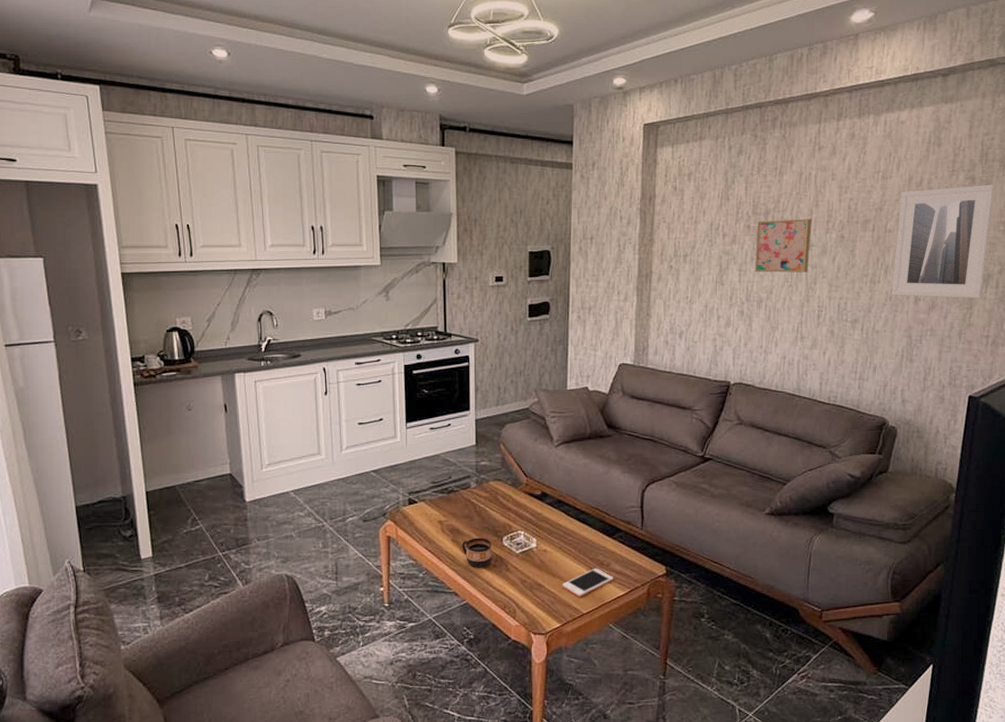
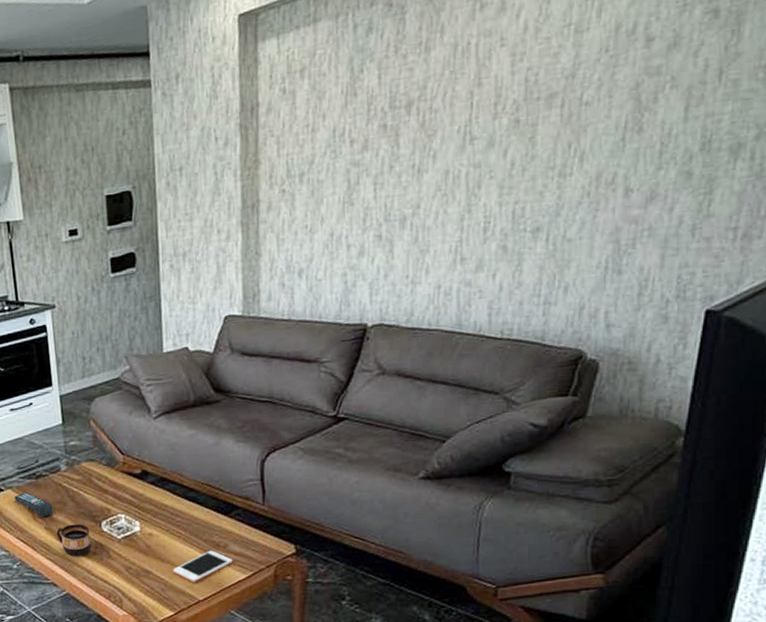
remote control: none [426,505,460,529] -> present [14,492,53,517]
wall art: present [755,218,812,273] -> none [395,103,473,184]
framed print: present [892,184,995,299] -> none [590,15,752,190]

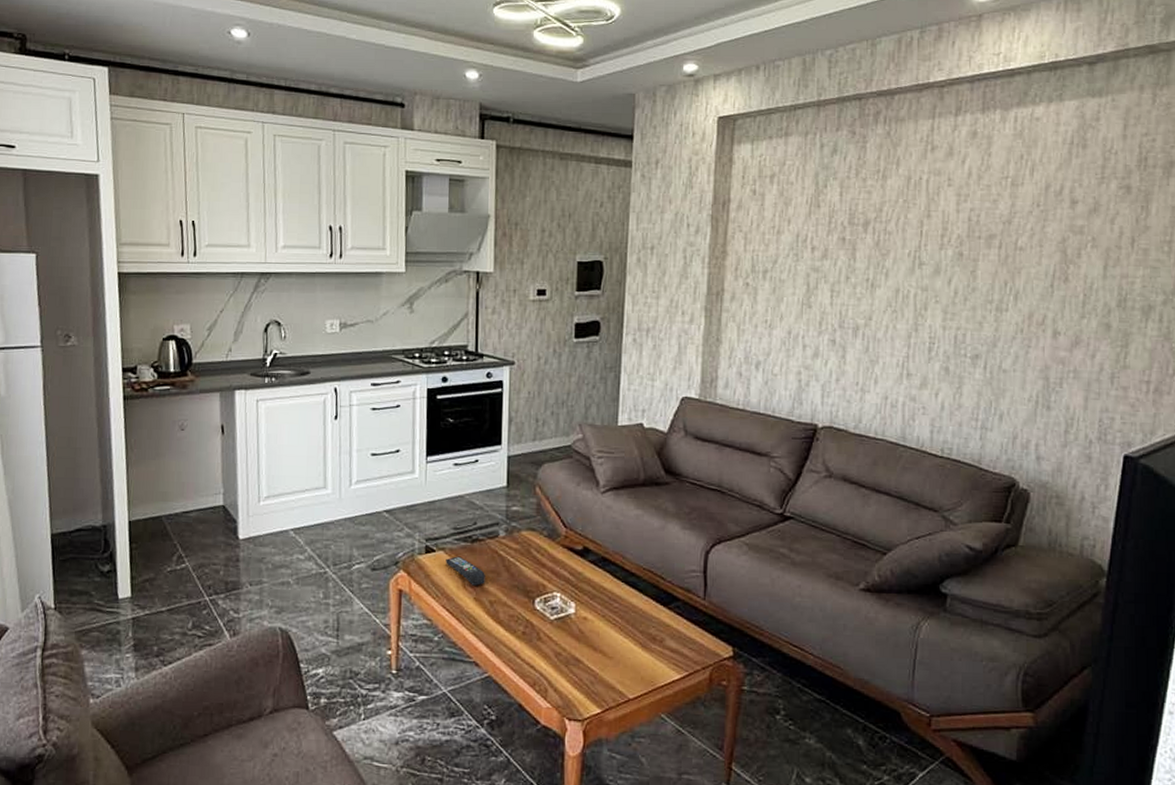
cup: present [56,523,91,556] -> none [485,597,522,634]
cell phone: present [172,550,233,582] -> none [604,643,668,677]

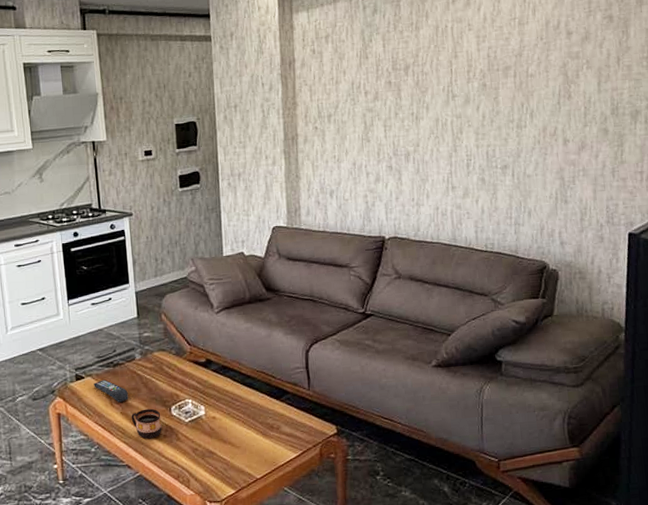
cup: none [485,597,522,634] -> present [131,408,162,439]

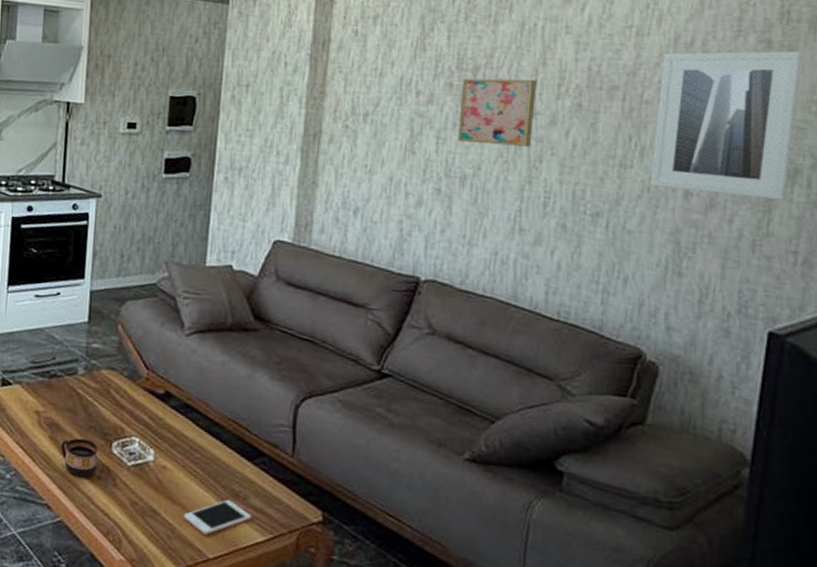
remote control: present [94,379,128,402] -> none [22,391,62,424]
cell phone: none [233,432,285,462] -> present [183,499,251,535]
wall art: none [398,70,453,127] -> present [457,78,537,147]
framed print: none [539,21,634,139] -> present [650,51,803,201]

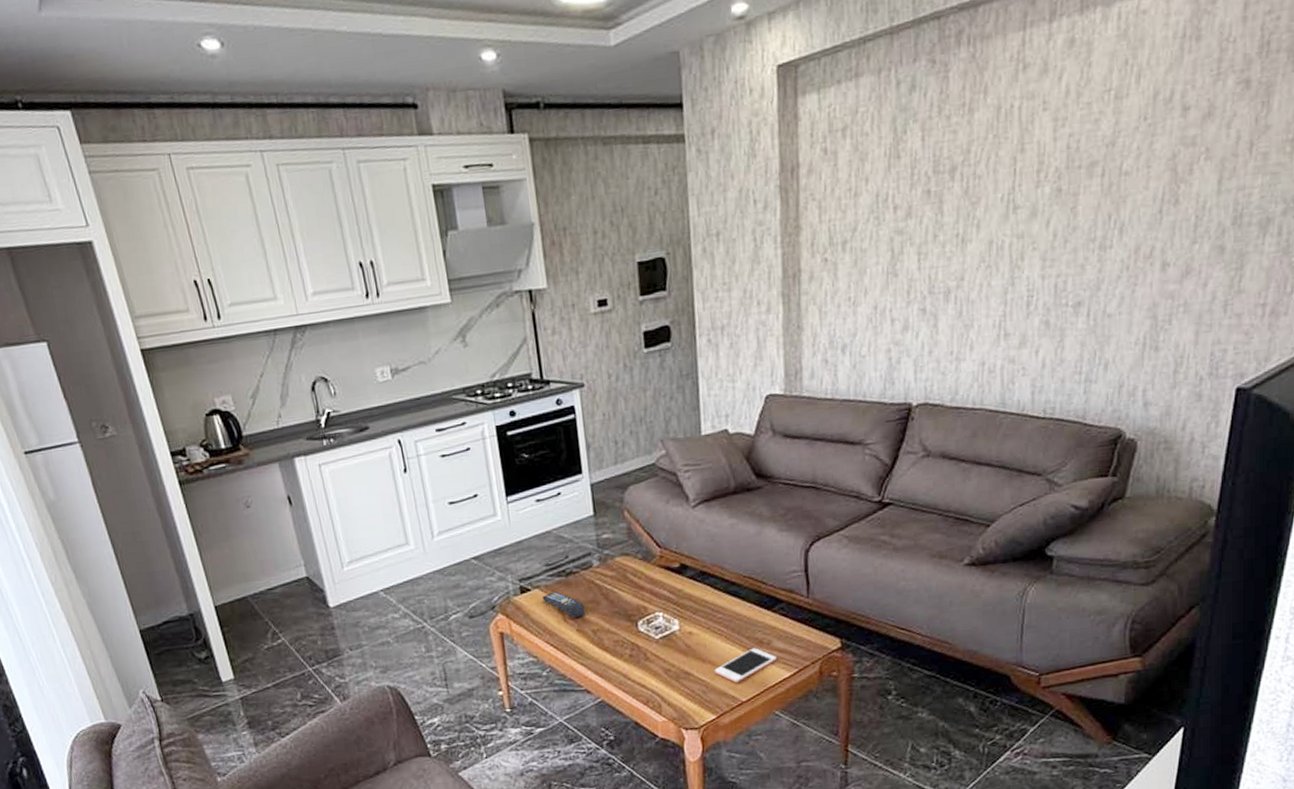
remote control: none [22,391,62,424] -> present [542,591,585,618]
cup: present [60,438,98,477] -> none [589,624,627,659]
wall art: present [457,78,537,147] -> none [939,170,1016,254]
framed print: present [650,51,803,201] -> none [1129,87,1280,264]

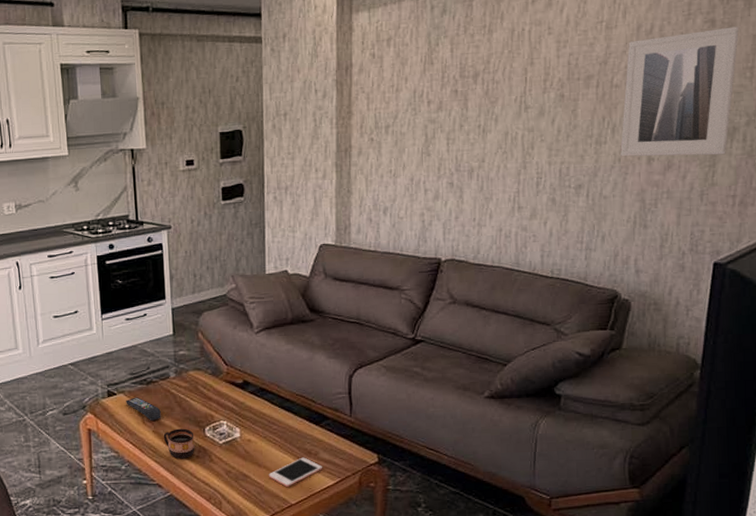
cup: none [589,624,627,659] -> present [163,428,195,459]
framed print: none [1129,87,1280,264] -> present [620,26,740,157]

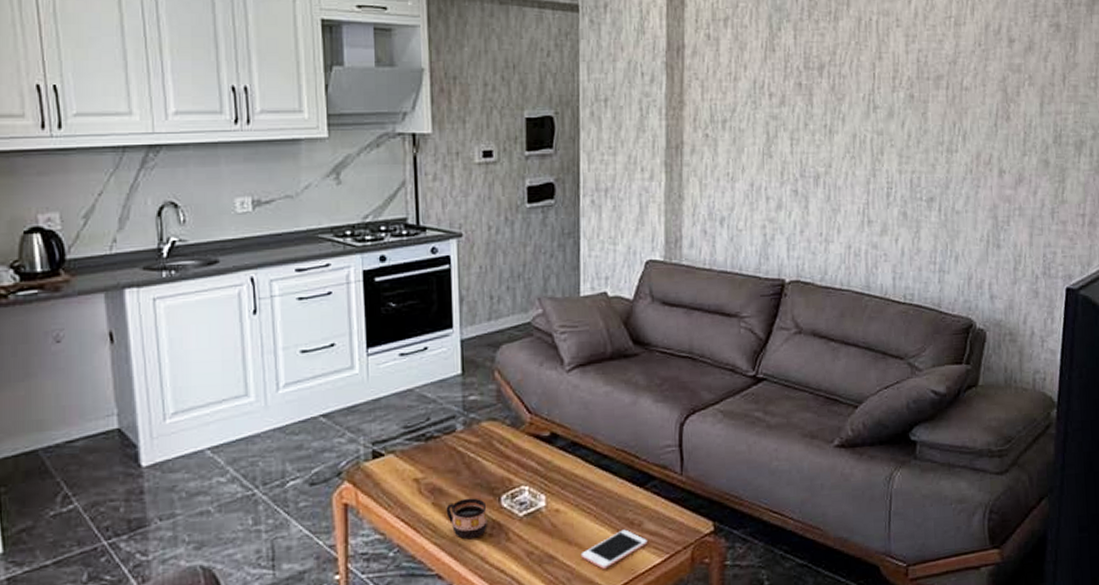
remote control: present [126,397,161,421] -> none [397,458,444,489]
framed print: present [620,26,740,157] -> none [972,33,1083,170]

